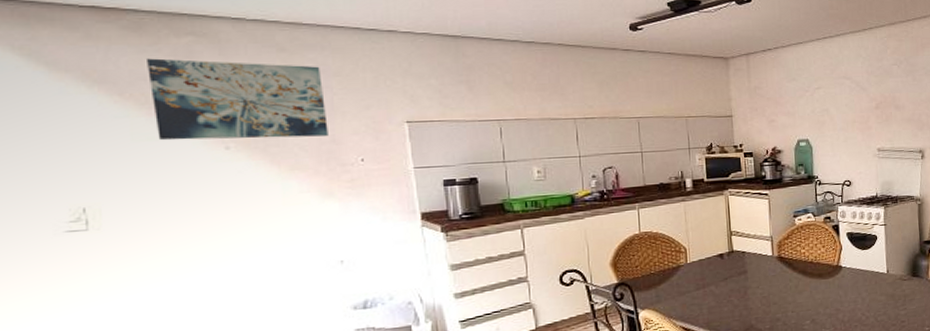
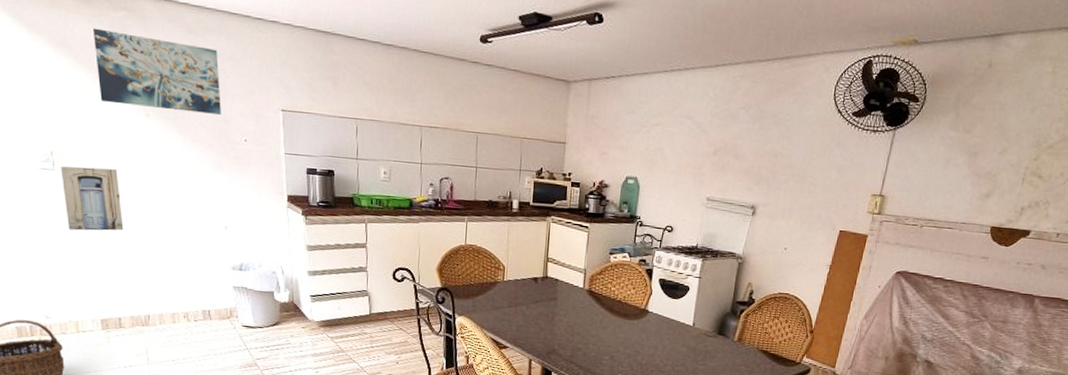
wall art: none [98,216,196,301] -> present [60,166,124,231]

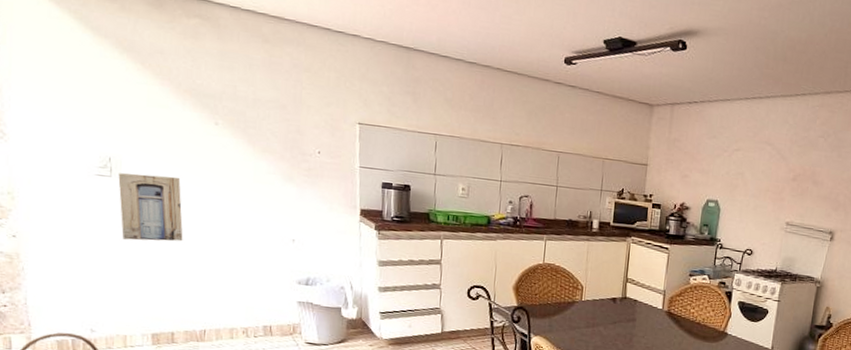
wall art: present [93,28,221,115] -> none [163,34,296,126]

